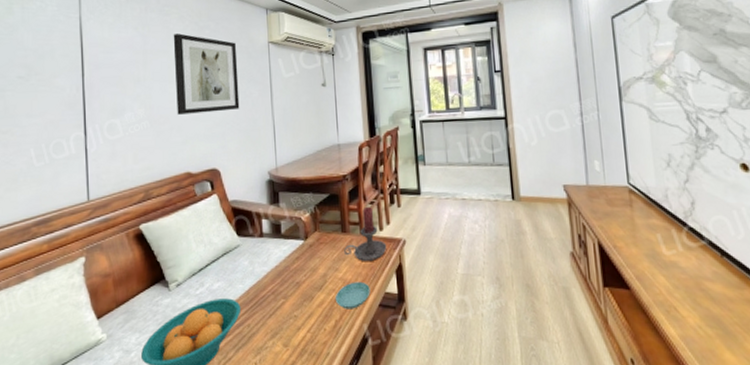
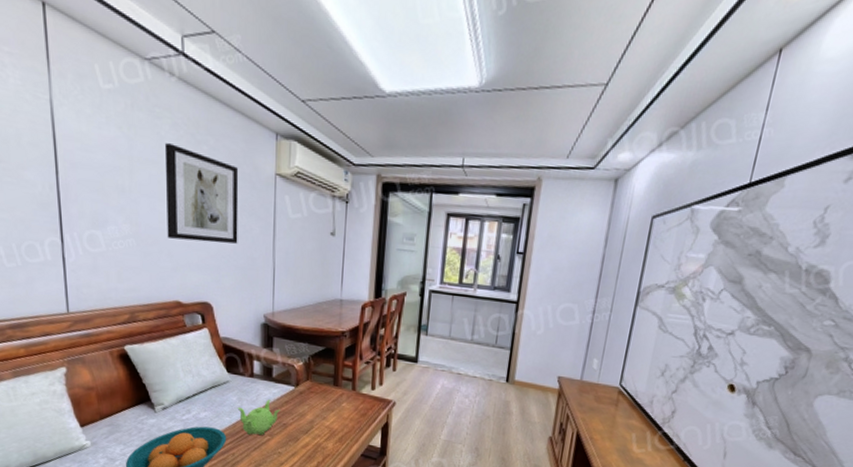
teapot: none [249,258,292,300] -> present [237,399,280,436]
saucer: present [335,281,371,310] -> none [319,431,355,455]
candle holder: present [344,206,387,261] -> none [334,365,377,416]

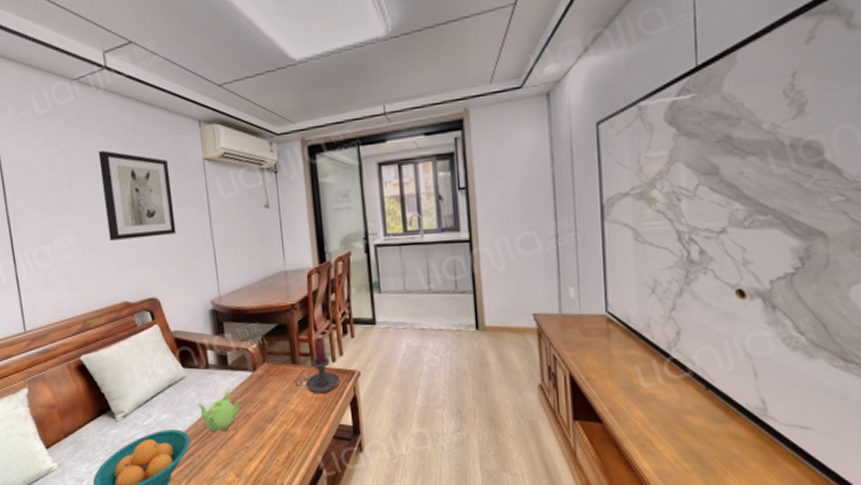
candle holder: none [334,365,377,416] -> present [295,336,341,393]

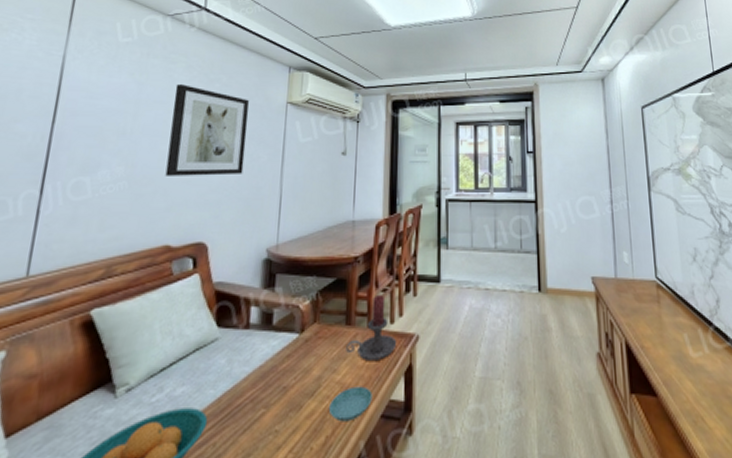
teapot: present [197,390,241,432] -> none [225,356,280,410]
saucer: none [287,413,324,441] -> present [328,386,373,422]

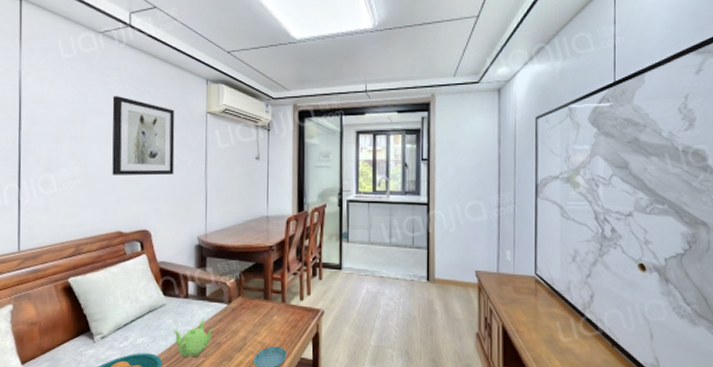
teapot: none [225,356,280,410] -> present [172,319,214,358]
candle holder: present [346,294,397,360] -> none [265,276,306,328]

